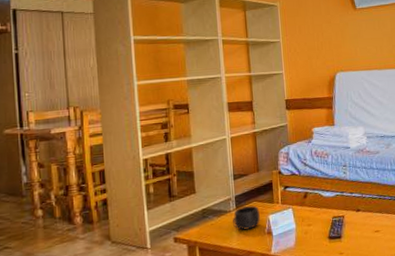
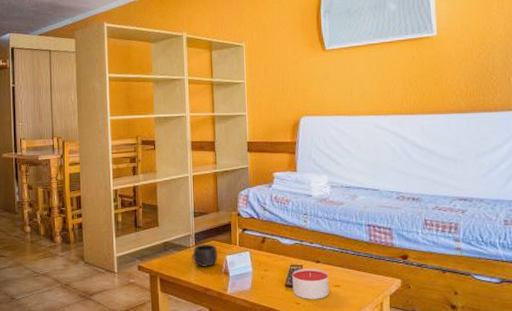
candle: none [335,217,370,248] -> present [292,268,329,299]

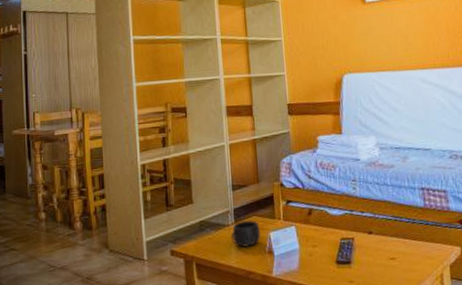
candle: present [292,268,329,299] -> none [343,240,385,276]

